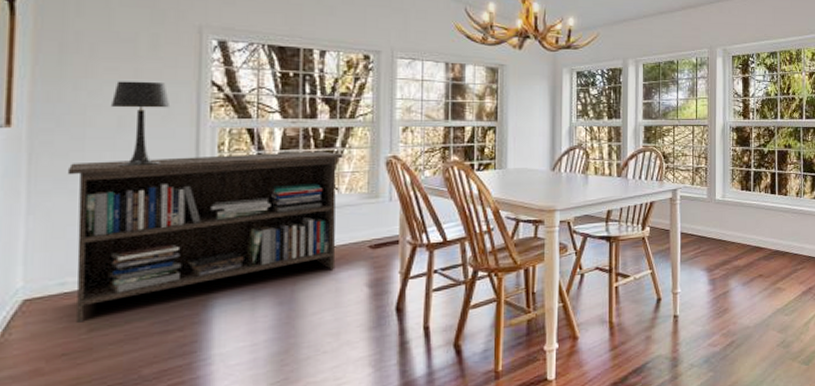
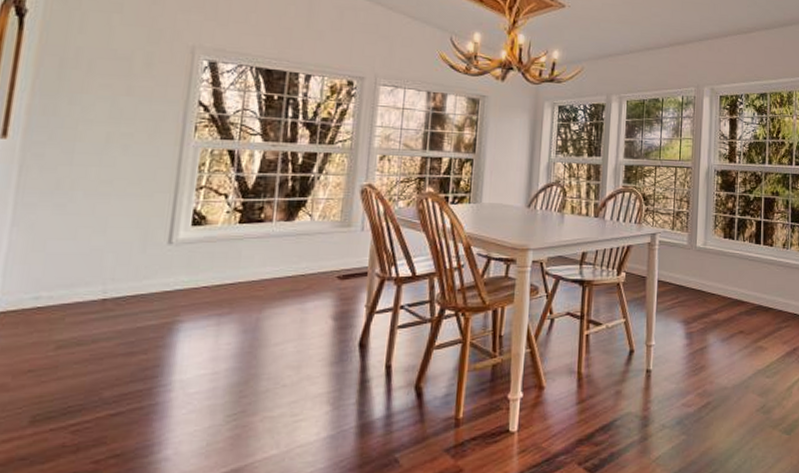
storage cabinet: present [67,151,343,323] -> none [46,175,319,339]
table lamp: present [110,81,169,167] -> none [100,97,157,183]

